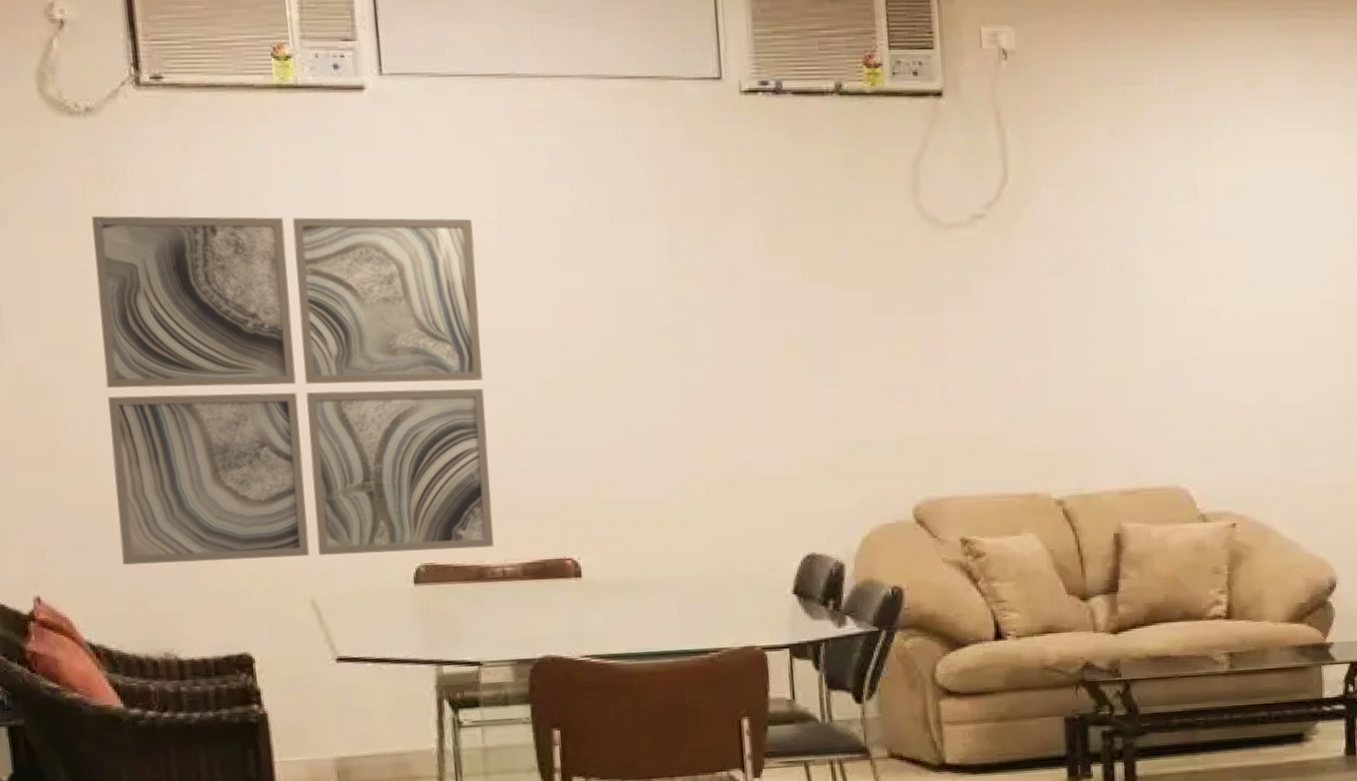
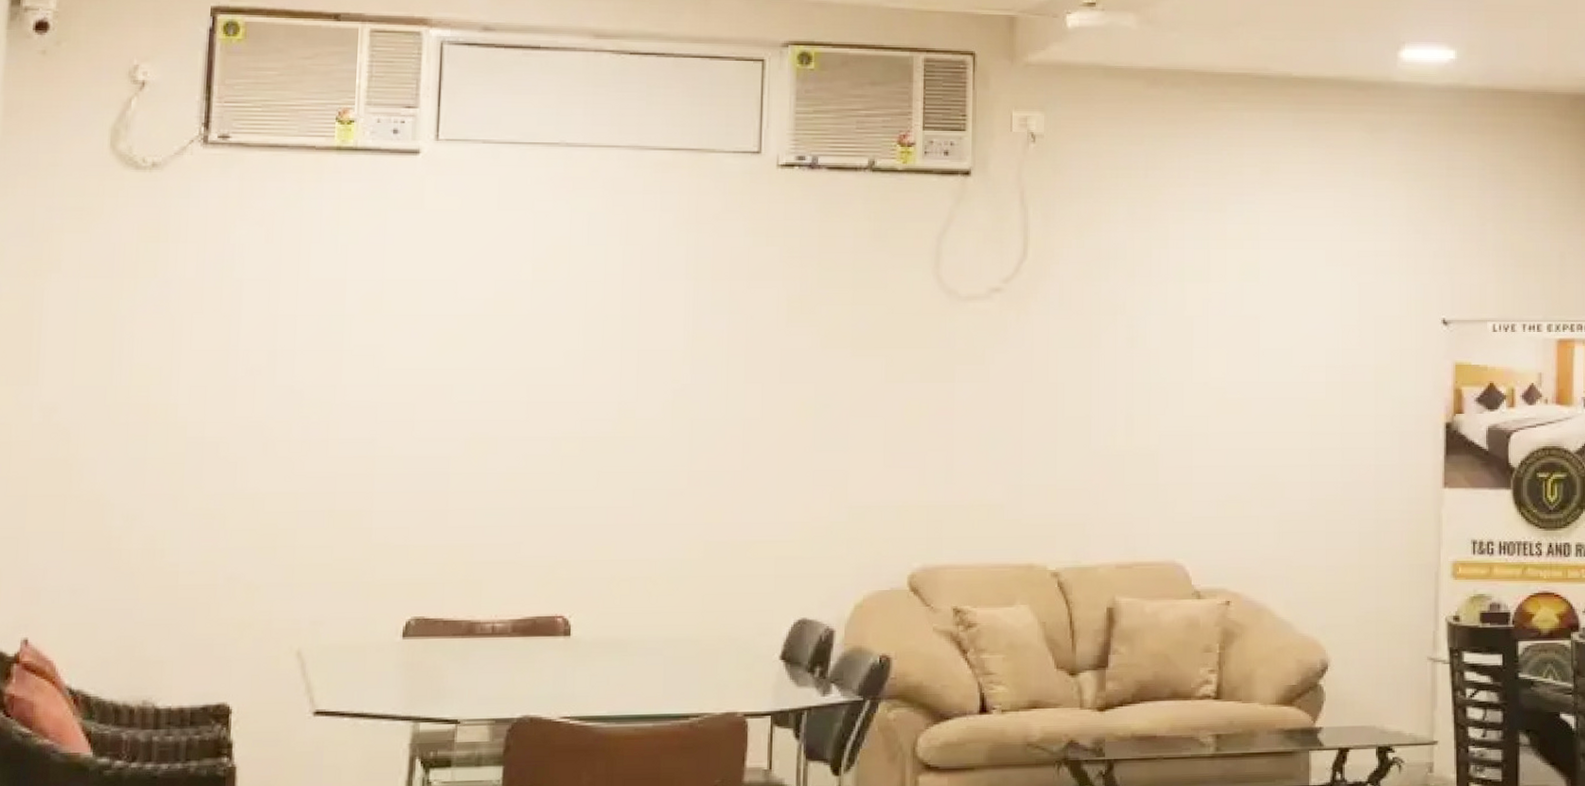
wall art: present [92,216,494,565] -> none [116,265,506,609]

